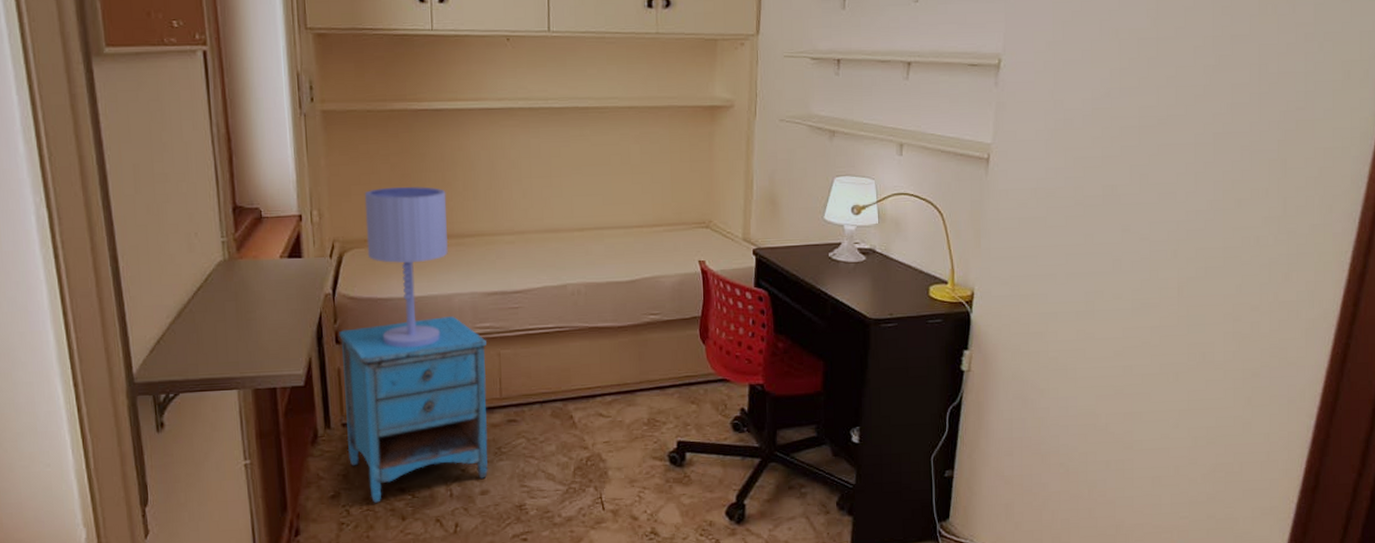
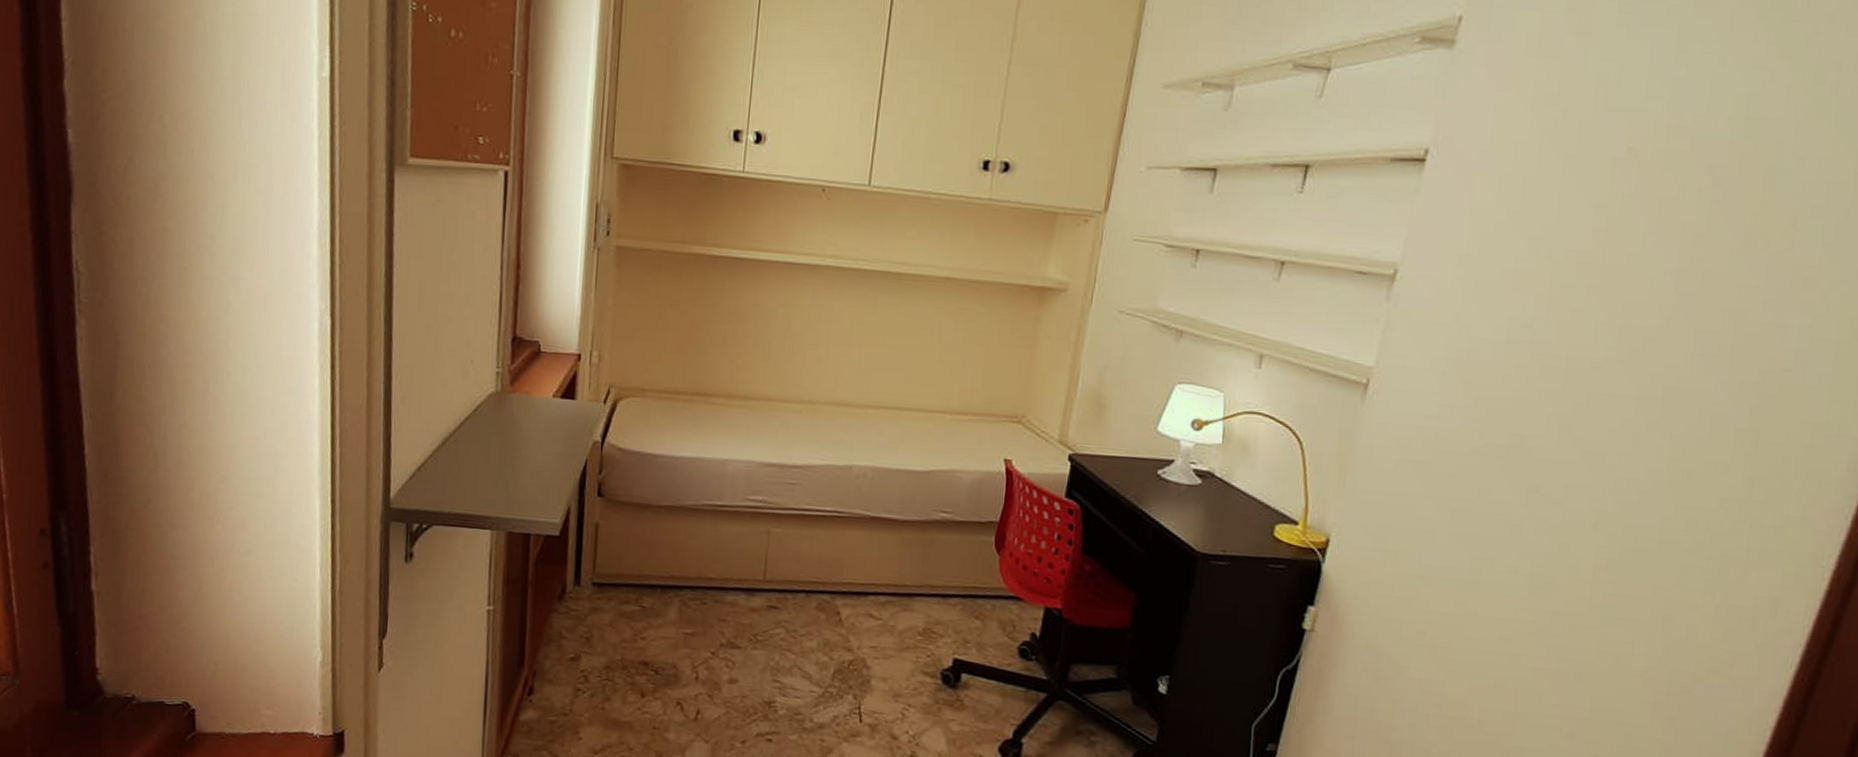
nightstand: present [339,316,488,503] -> none [594,481,757,674]
table lamp: present [364,186,449,348] -> none [643,336,735,512]

